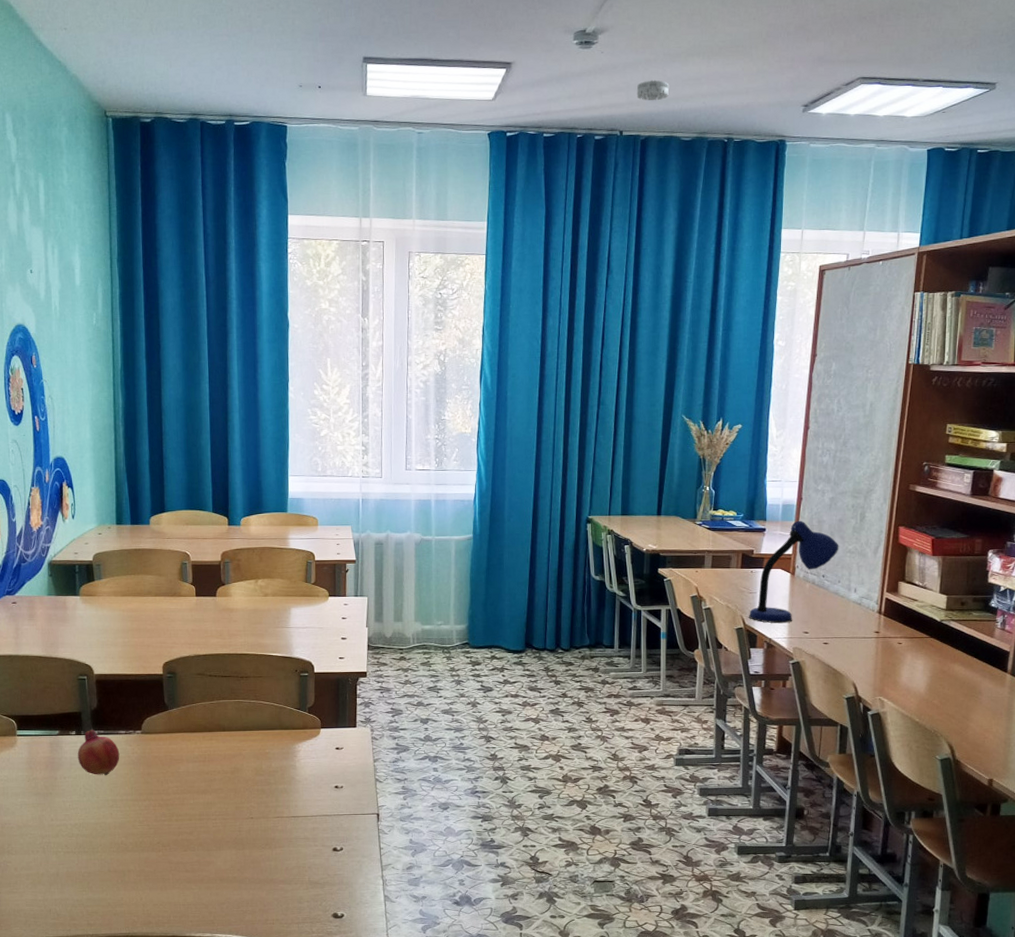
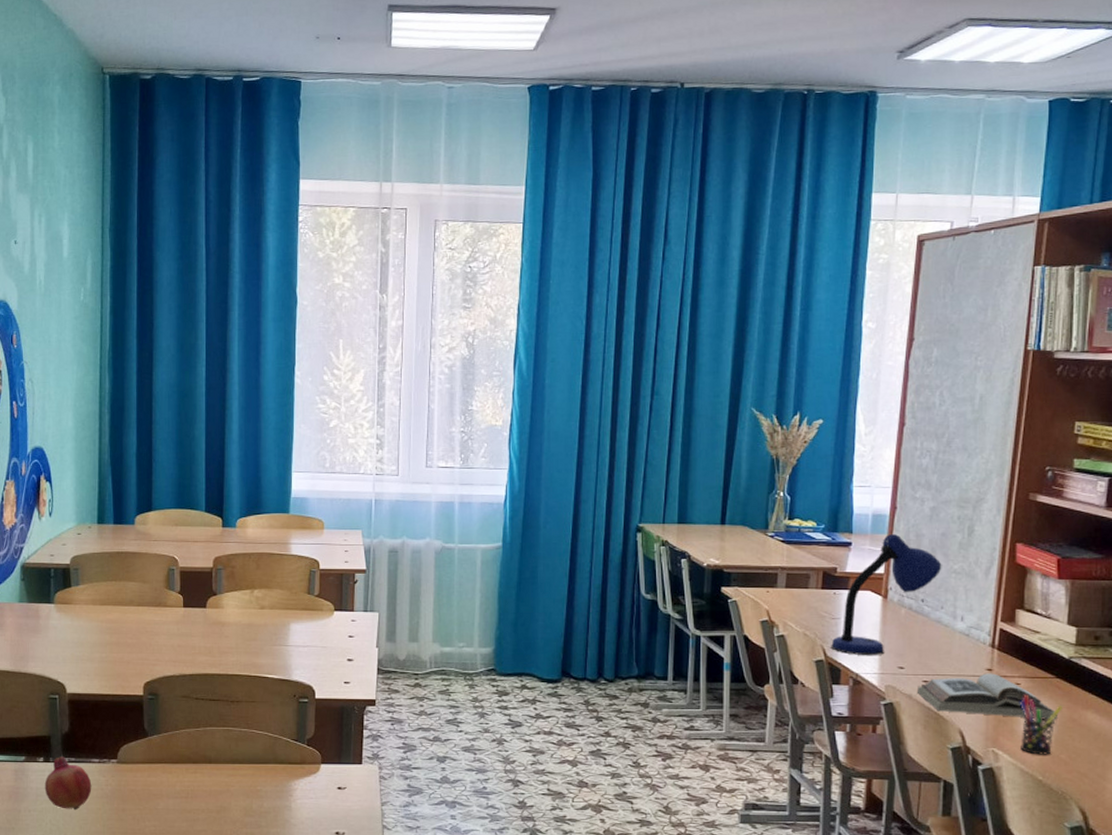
smoke detector: present [636,80,670,101] -> none [700,25,739,49]
book: none [818,635,931,672] -> present [916,673,1057,720]
pen holder: none [901,651,935,701] -> present [1019,694,1063,755]

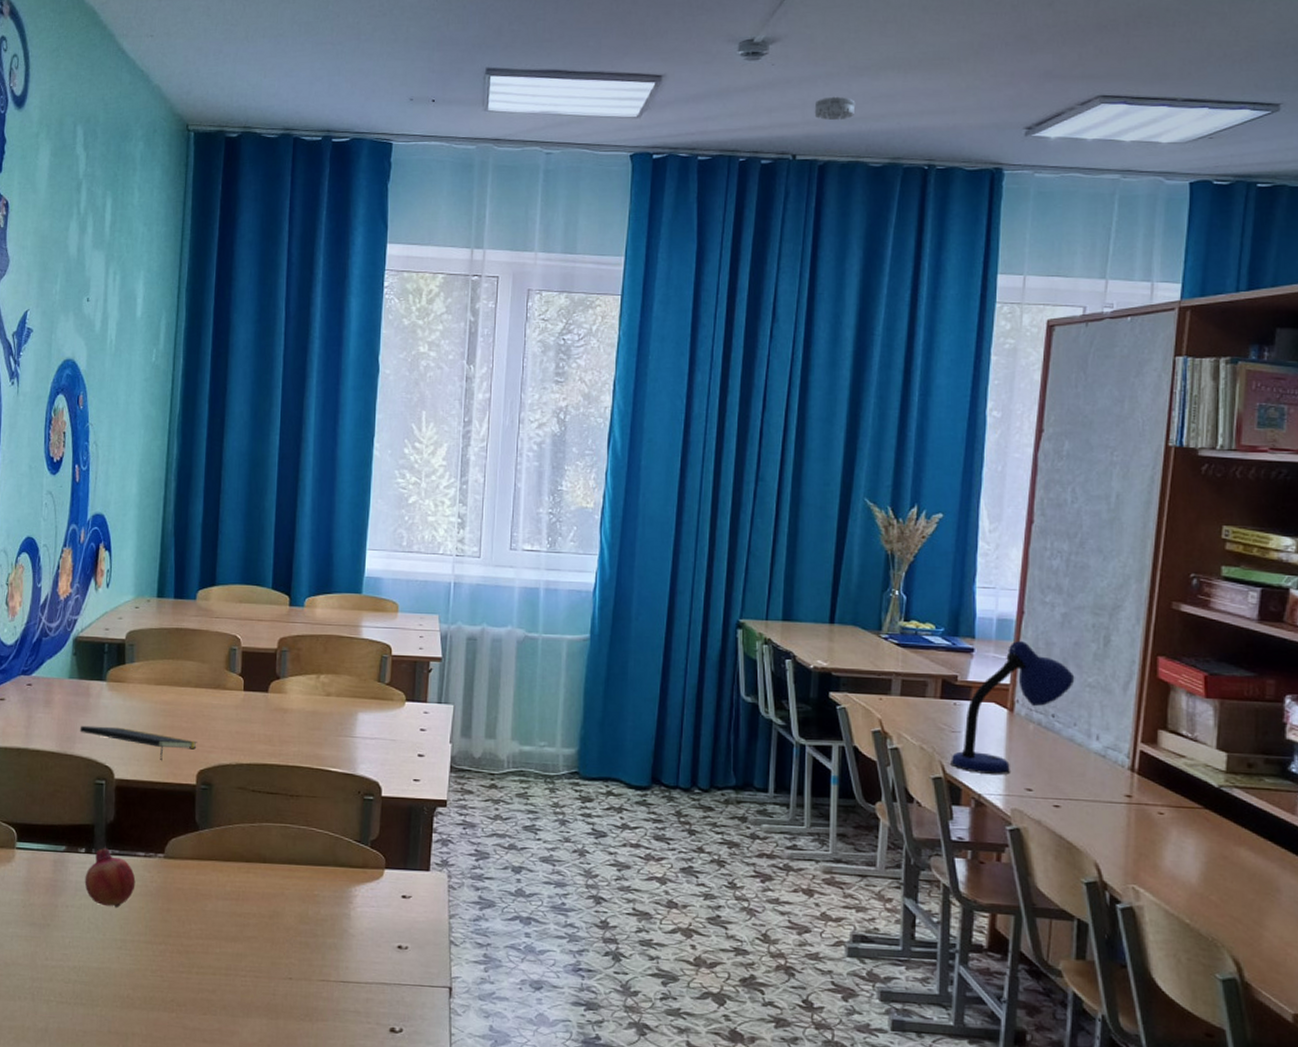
notepad: none [31,645,142,674] -> present [79,725,197,760]
smoke detector: none [700,25,739,49] -> present [814,96,856,121]
book: present [916,673,1057,720] -> none [1046,800,1206,856]
pen holder: present [1019,694,1063,755] -> none [1162,825,1212,896]

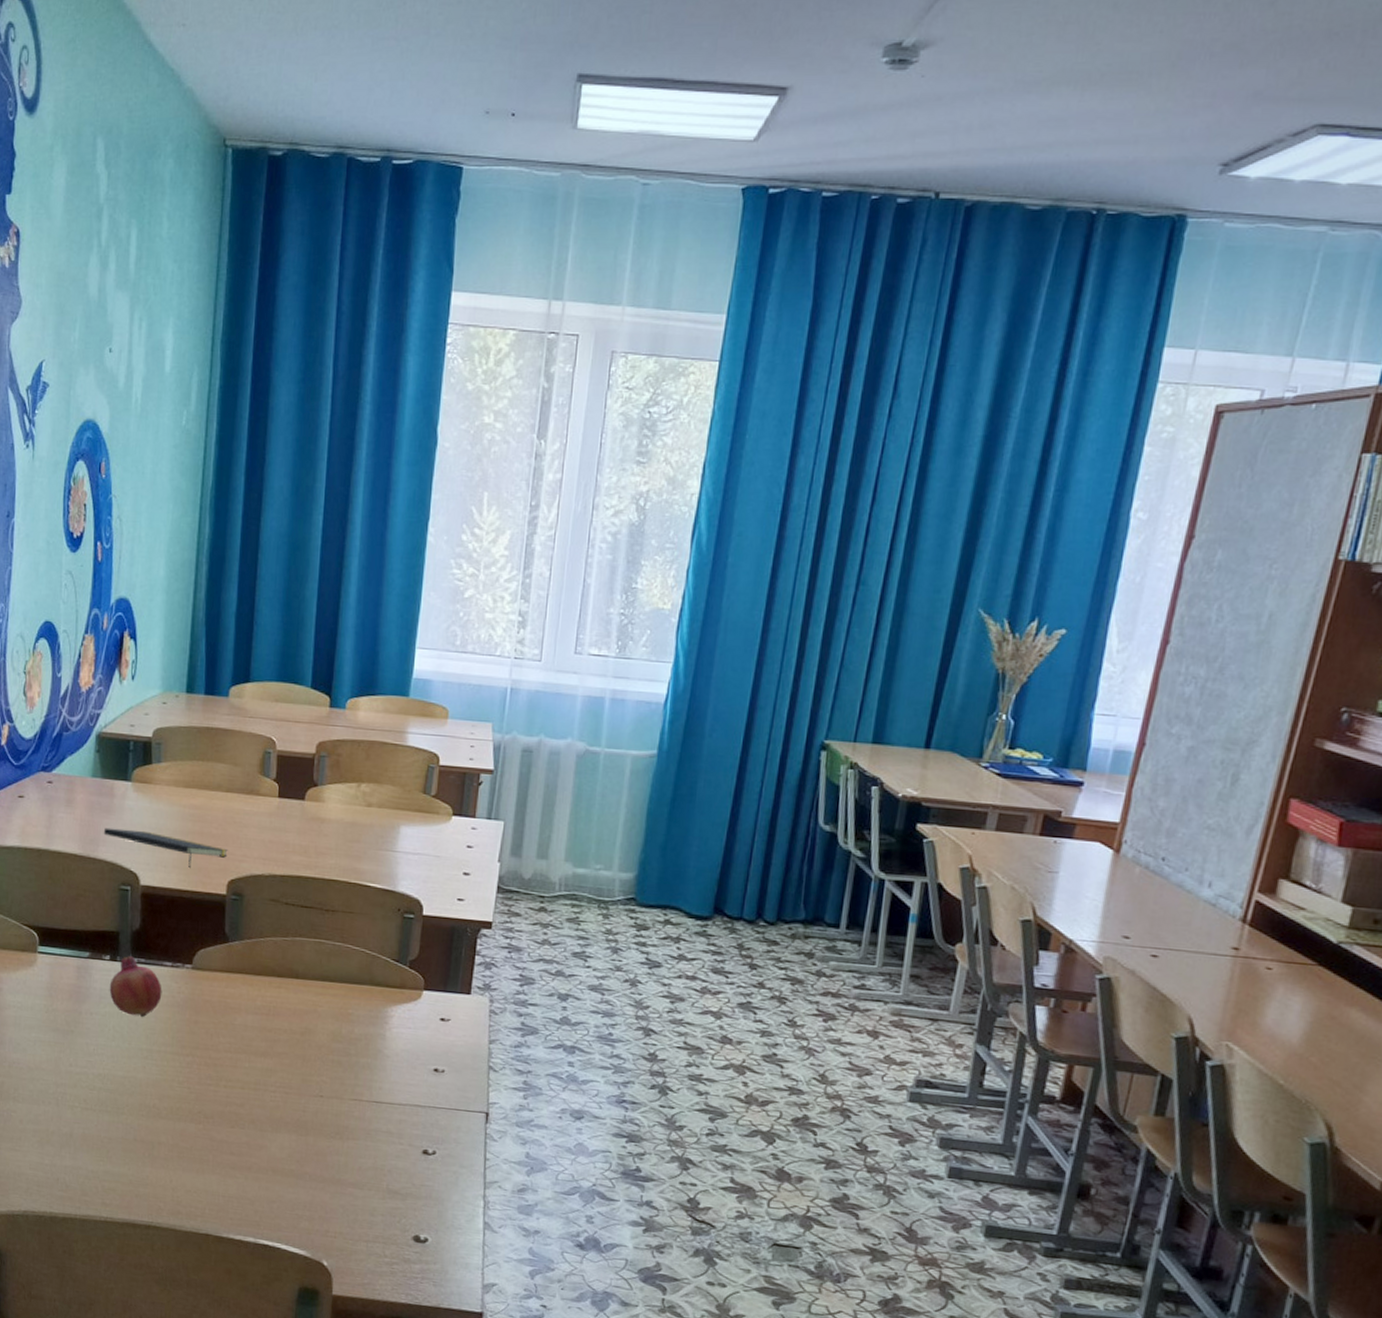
smoke detector: present [814,96,856,121] -> none [966,118,1018,150]
desk lamp: present [951,641,1075,776] -> none [1043,776,1194,921]

